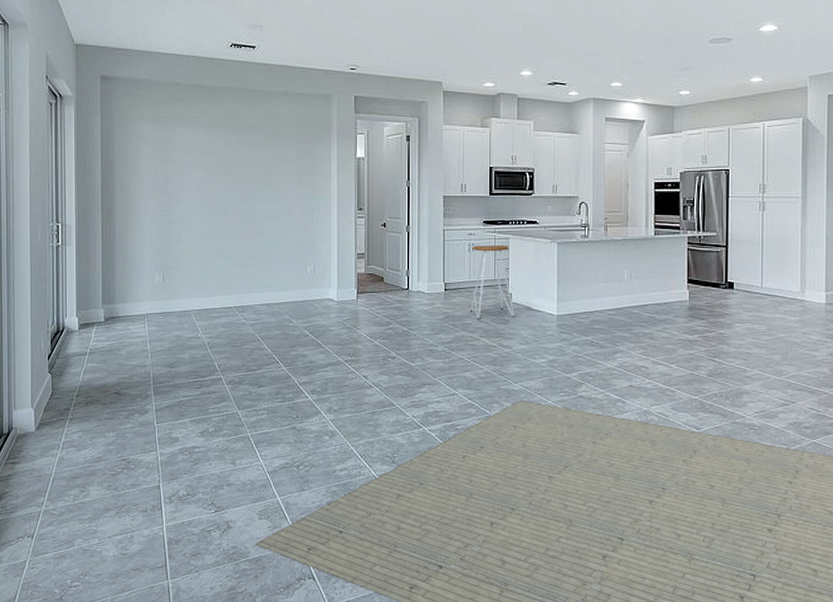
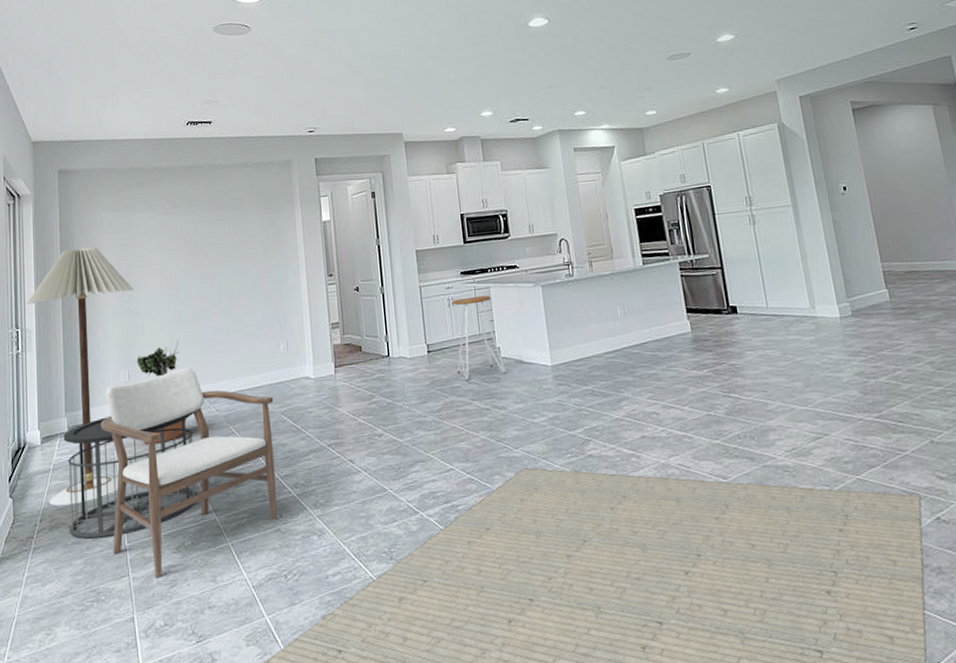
floor lamp: none [67,154,172,386] -> present [26,246,134,507]
side table: none [100,313,223,417] -> present [63,411,198,539]
armchair: none [135,277,298,456] -> present [100,367,277,579]
potted tree: none [171,250,217,341] -> present [136,338,188,444]

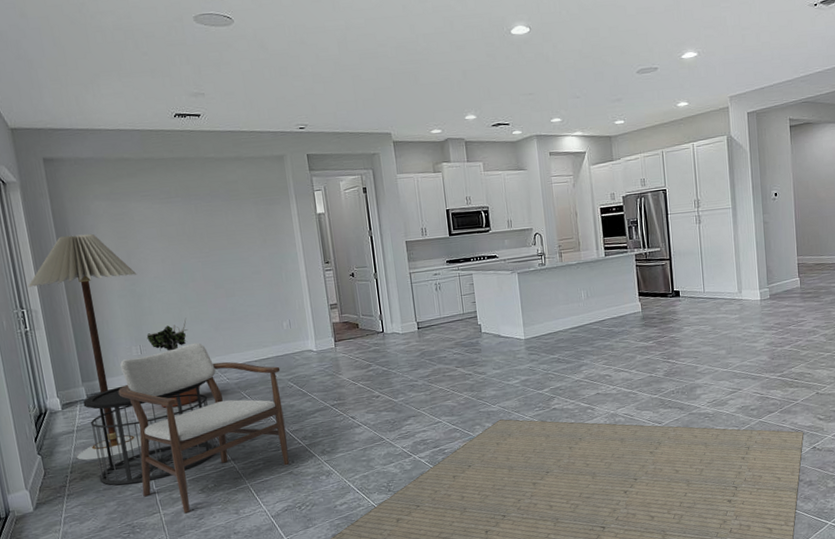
bar stool: present [451,295,506,382] -> none [438,280,486,353]

